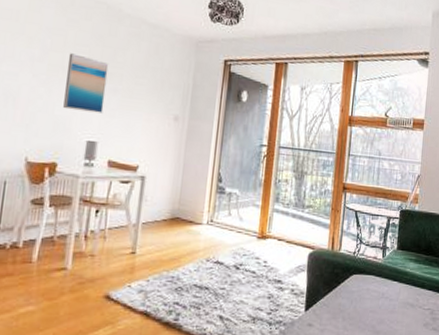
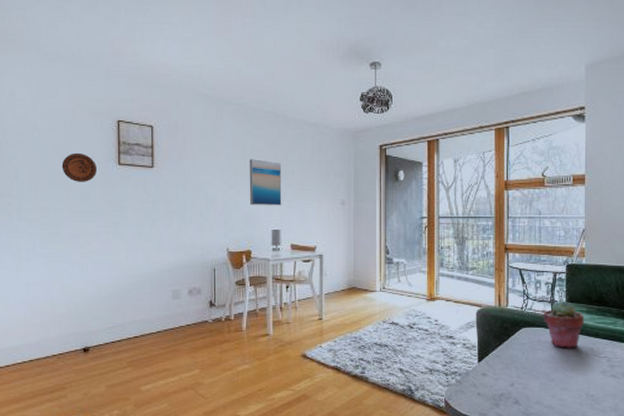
potted succulent: none [374,247,413,299] -> present [543,300,584,348]

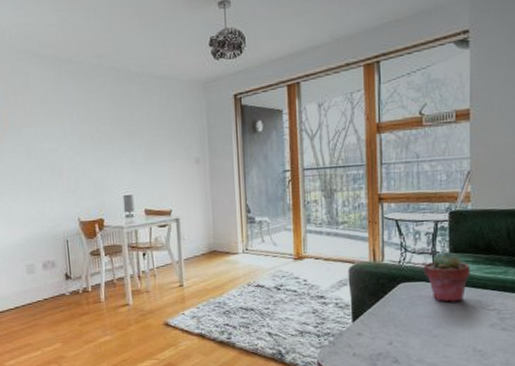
wall art: present [249,159,282,206] -> none [93,120,132,172]

